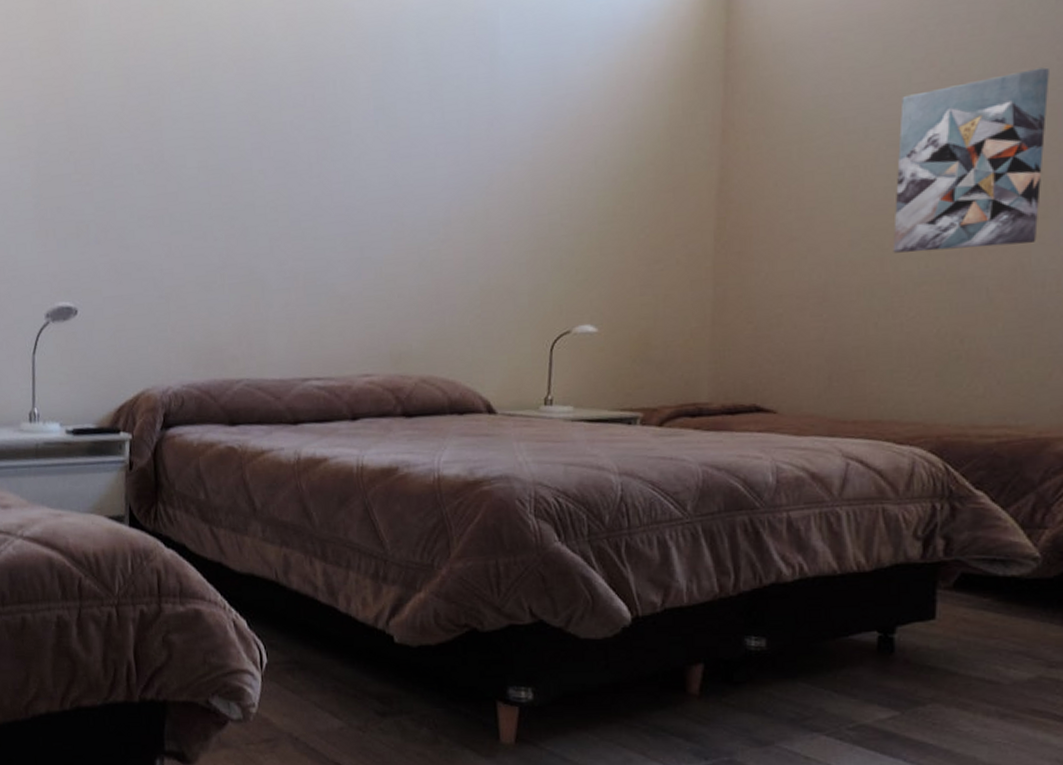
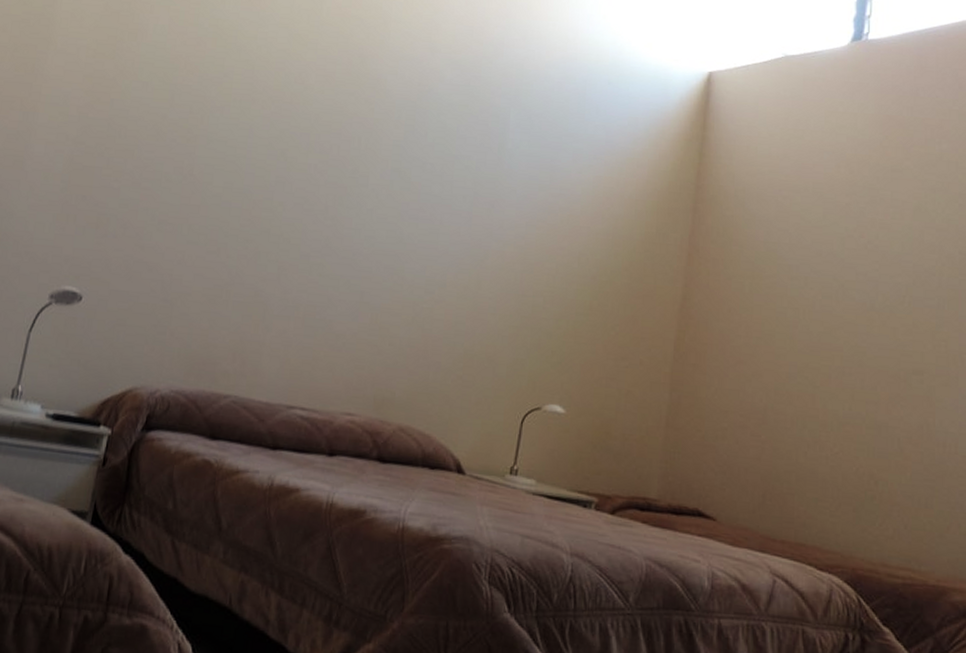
wall art: present [892,67,1049,253] -> none [823,256,953,405]

